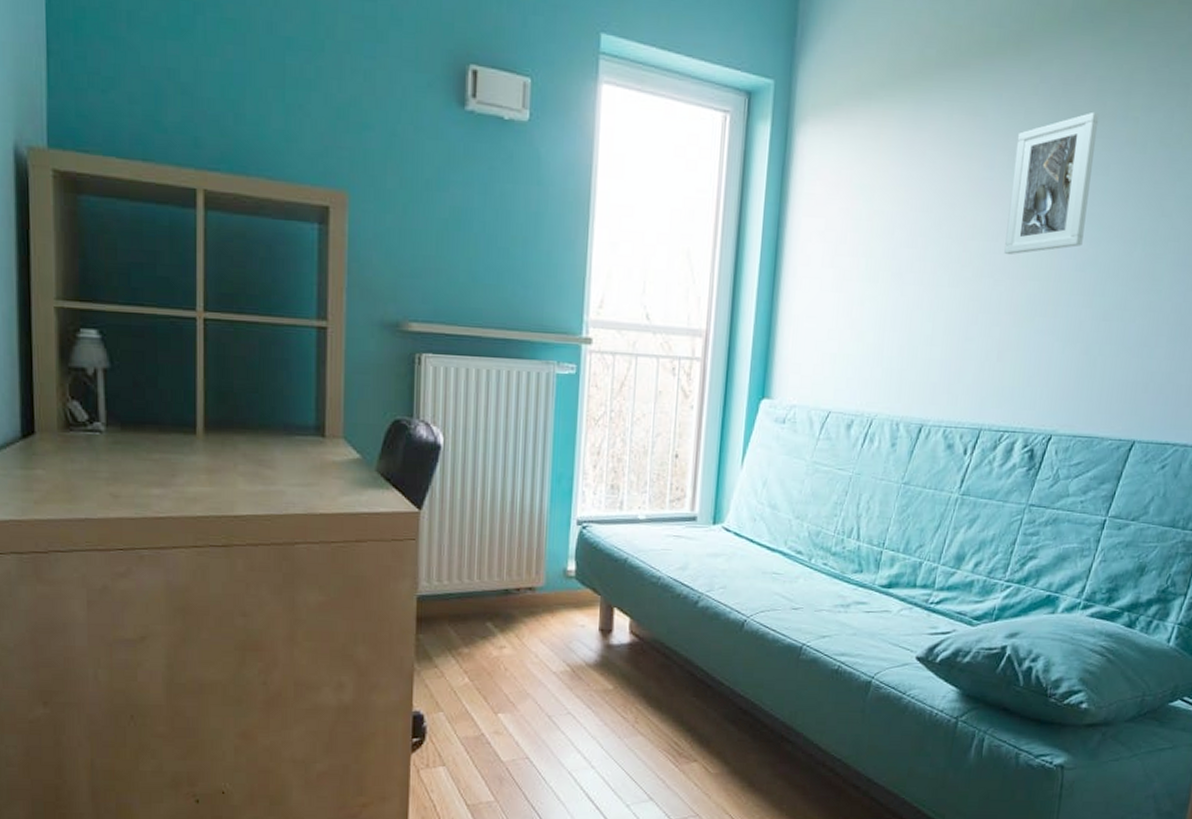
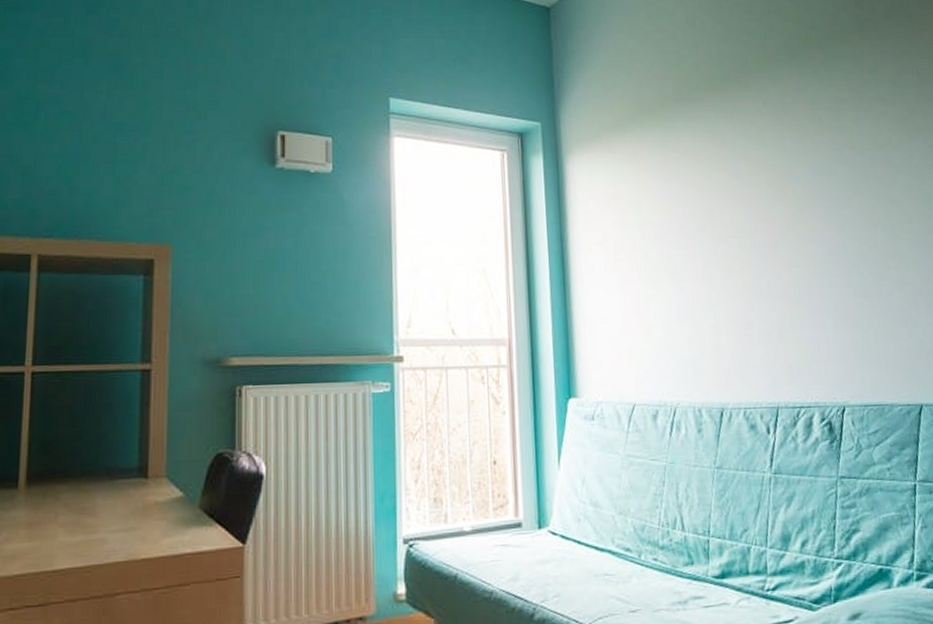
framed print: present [1004,111,1100,254] -> none [754,125,830,247]

